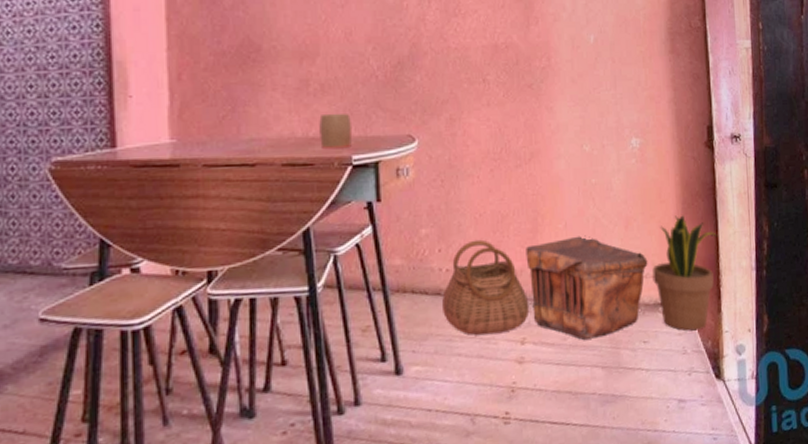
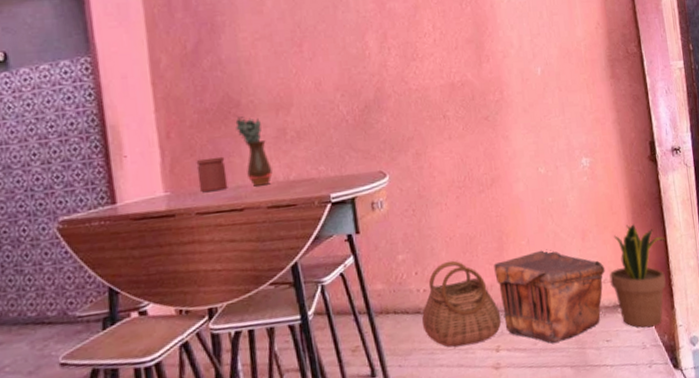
jar: none [207,104,241,143] -> present [196,156,228,193]
vase: none [254,61,291,141] -> present [235,116,273,187]
mug: present [319,114,353,148] -> none [298,157,329,190]

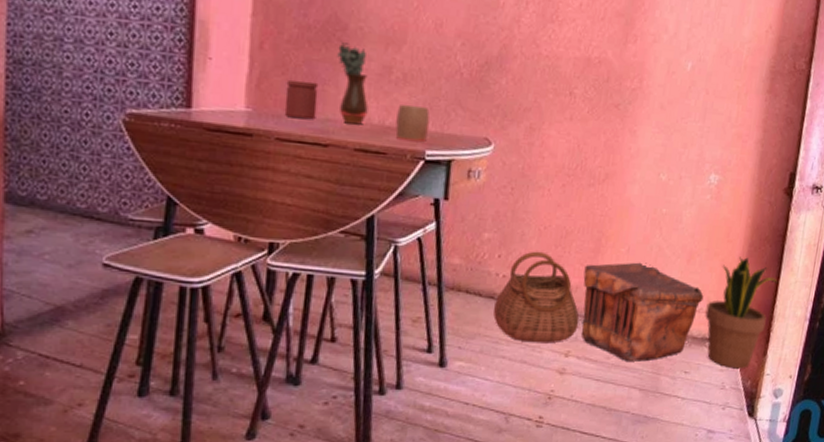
mug: none [298,157,329,190] -> present [395,105,430,141]

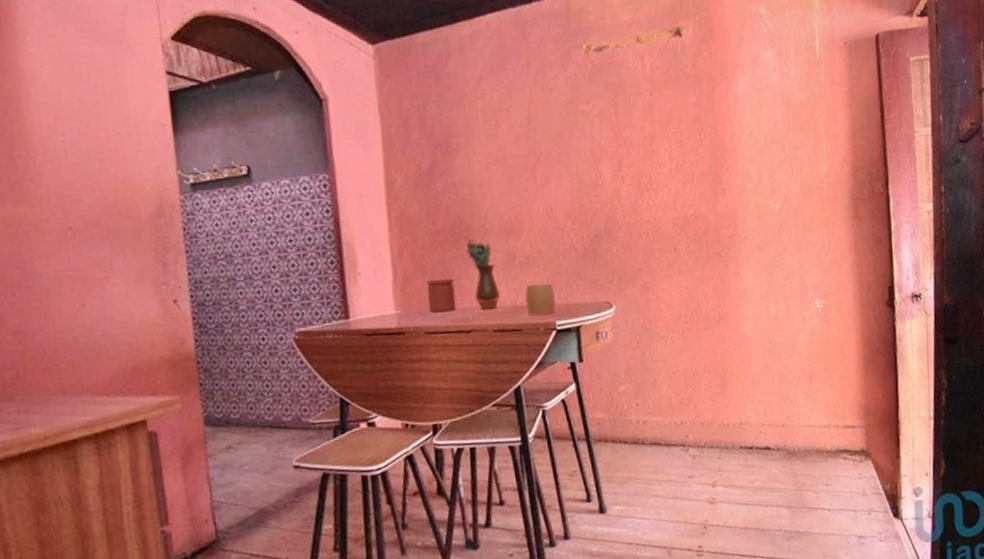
basket: present [493,251,580,343] -> none [639,394,720,479]
pouch: present [581,262,704,362] -> none [716,389,830,483]
potted plant: present [705,257,779,370] -> none [834,370,898,476]

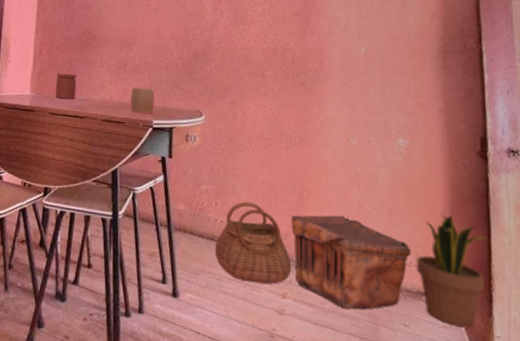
vase: present [466,239,500,310] -> none [89,46,111,103]
basket: none [639,394,720,479] -> present [214,201,292,284]
pouch: none [716,389,830,483] -> present [291,215,412,310]
potted plant: none [834,370,898,476] -> present [416,215,490,329]

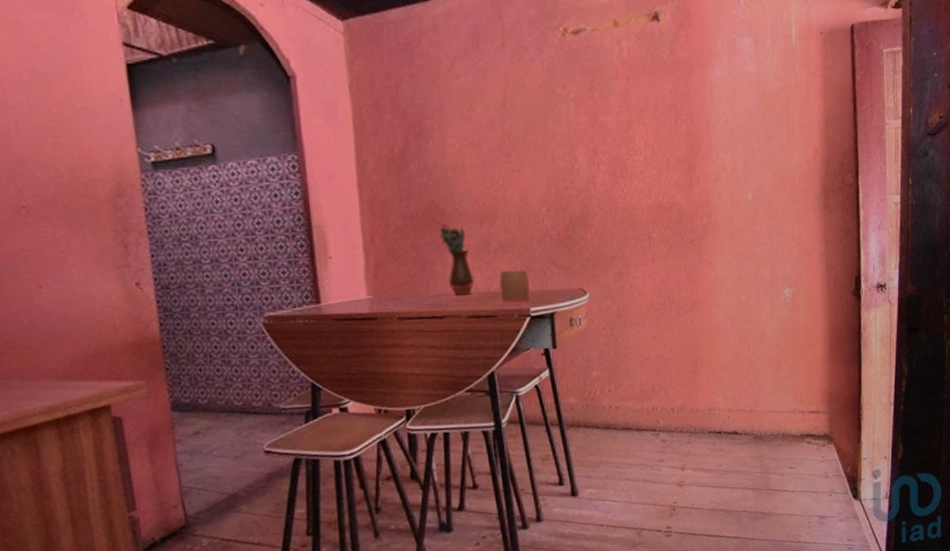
jar: present [55,73,77,100] -> none [399,263,430,298]
vase: none [89,46,111,103] -> present [439,224,474,295]
basket: present [214,201,292,284] -> none [611,380,689,463]
pouch: present [291,215,412,310] -> none [686,376,796,466]
potted plant: present [416,215,490,329] -> none [800,357,861,459]

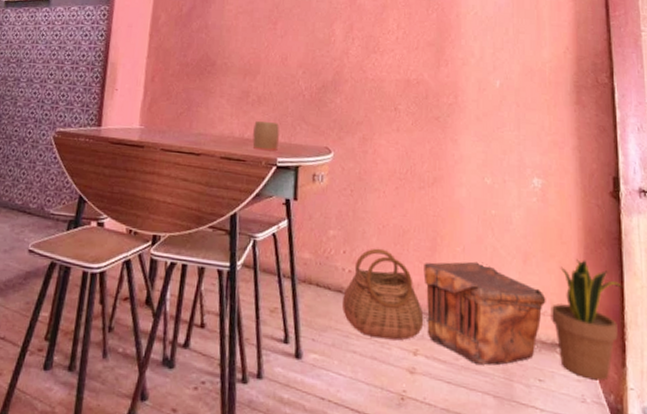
vase: present [439,224,474,295] -> none [208,73,231,138]
basket: none [611,380,689,463] -> present [341,248,424,340]
pouch: none [686,376,796,466] -> present [423,261,546,365]
potted plant: none [800,357,861,459] -> present [551,259,623,382]

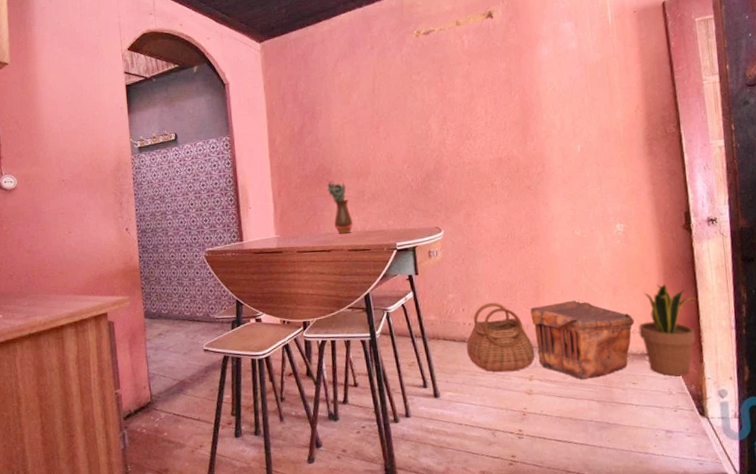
vase: none [208,73,231,138] -> present [327,181,353,234]
mug: present [252,121,280,150] -> none [372,214,396,238]

